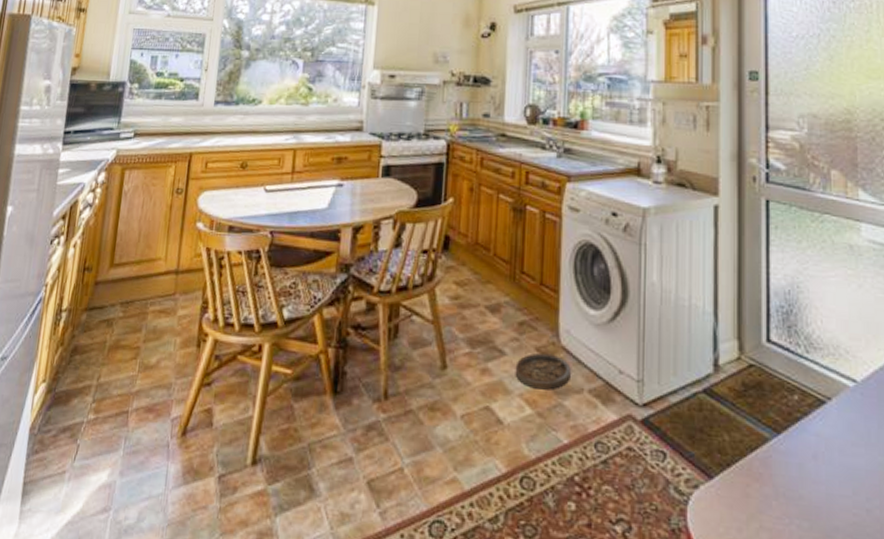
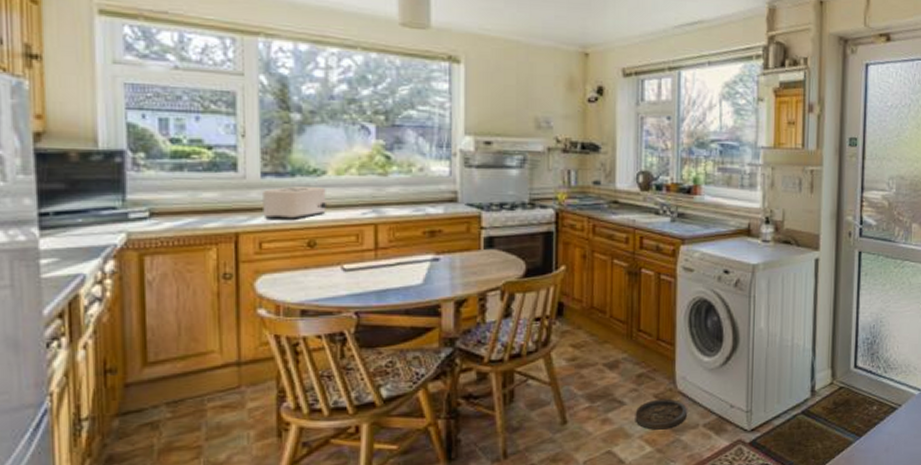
toaster: none [211,114,260,143] -> present [263,187,328,219]

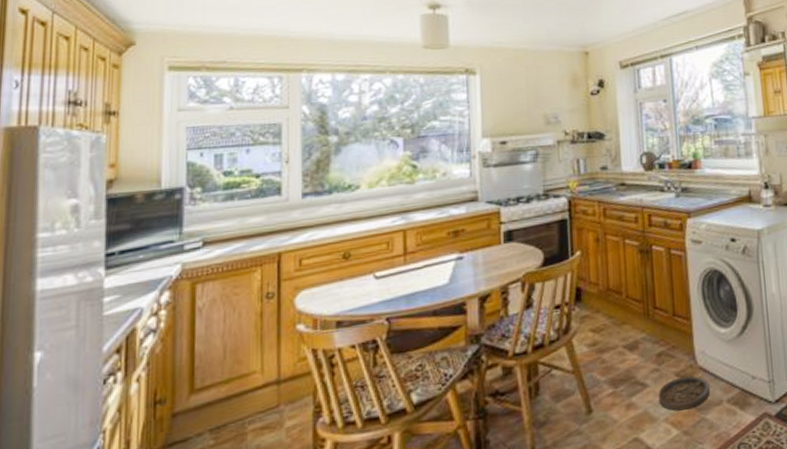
toaster: present [263,187,328,219] -> none [303,201,361,237]

